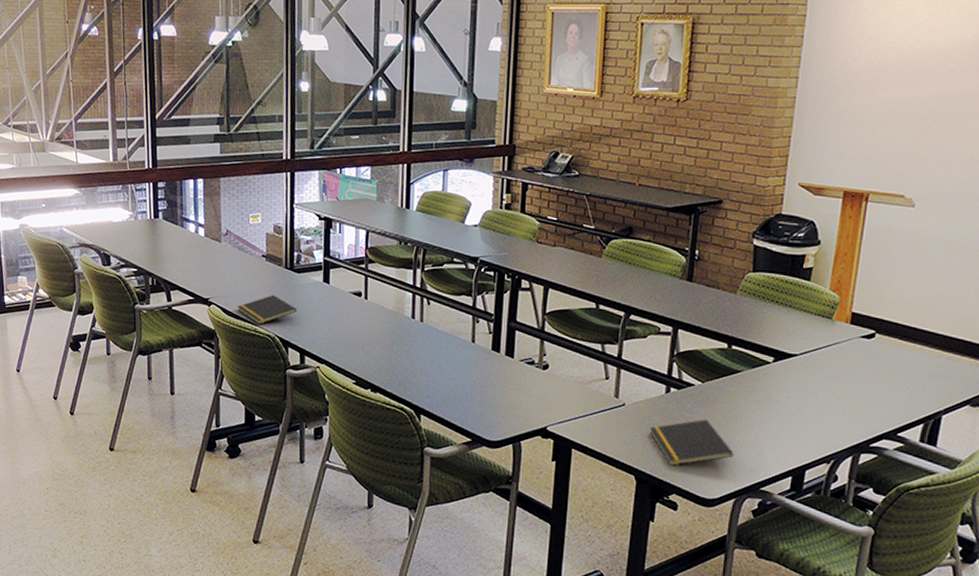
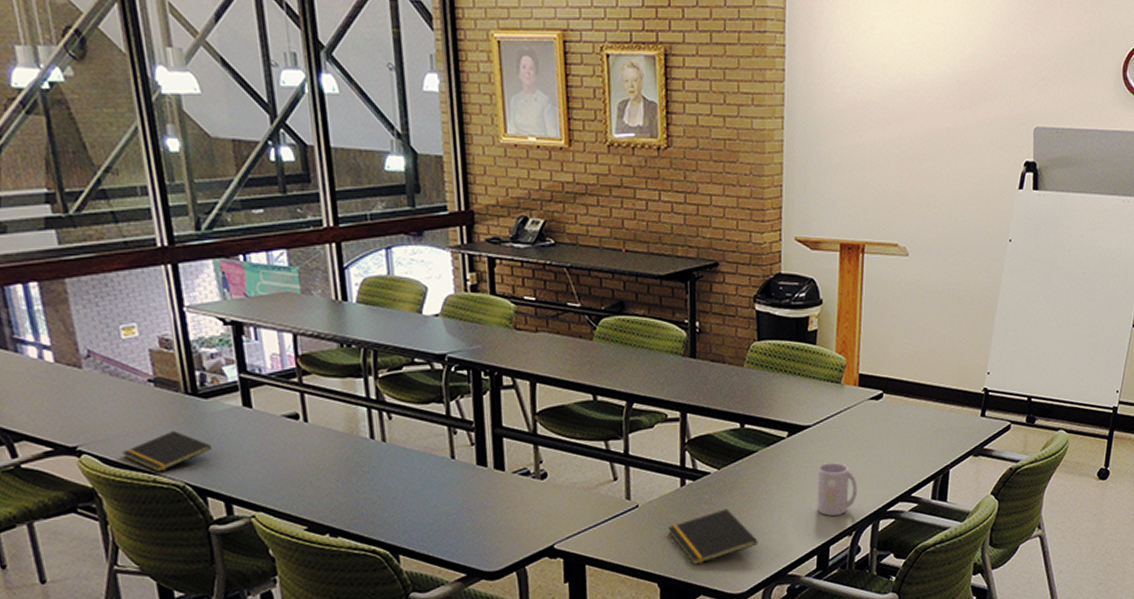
mug: none [796,391,841,442] -> present [817,462,858,516]

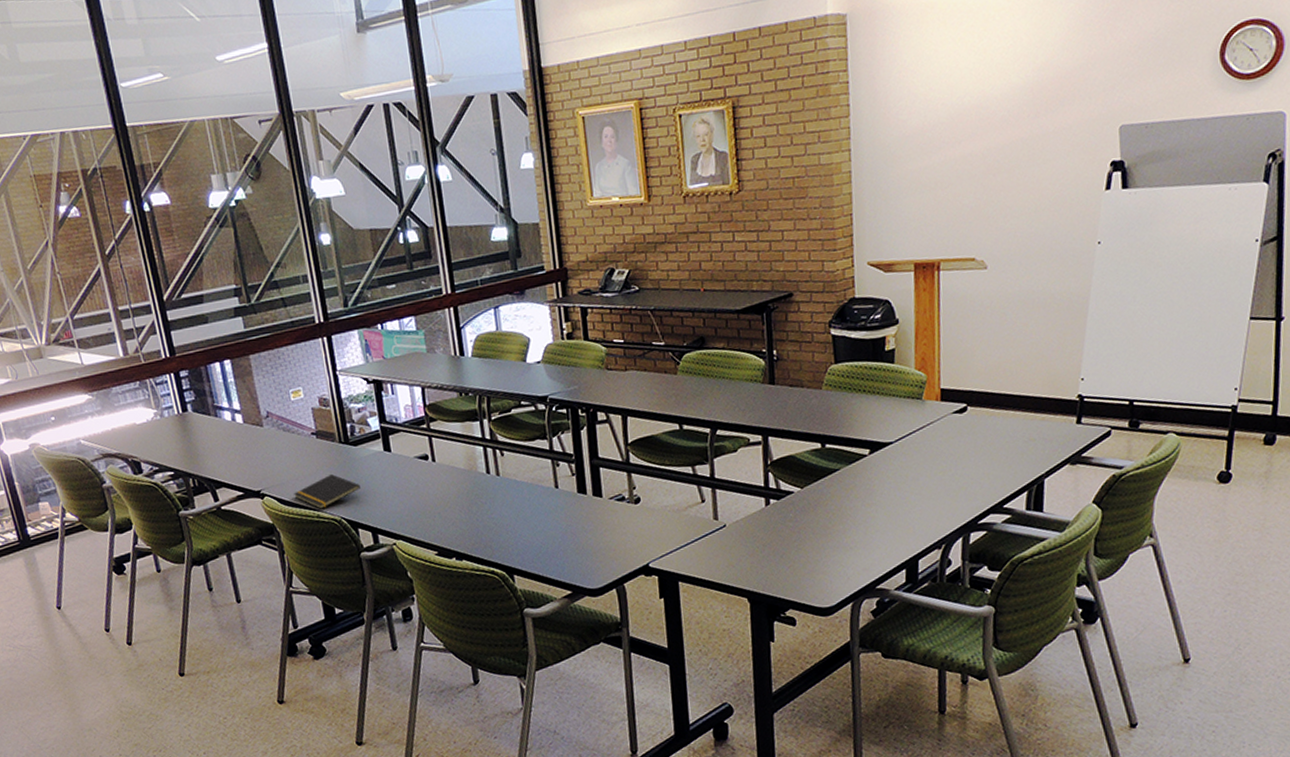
notepad: present [667,508,758,565] -> none [754,525,845,580]
mug: present [817,462,858,516] -> none [902,477,946,530]

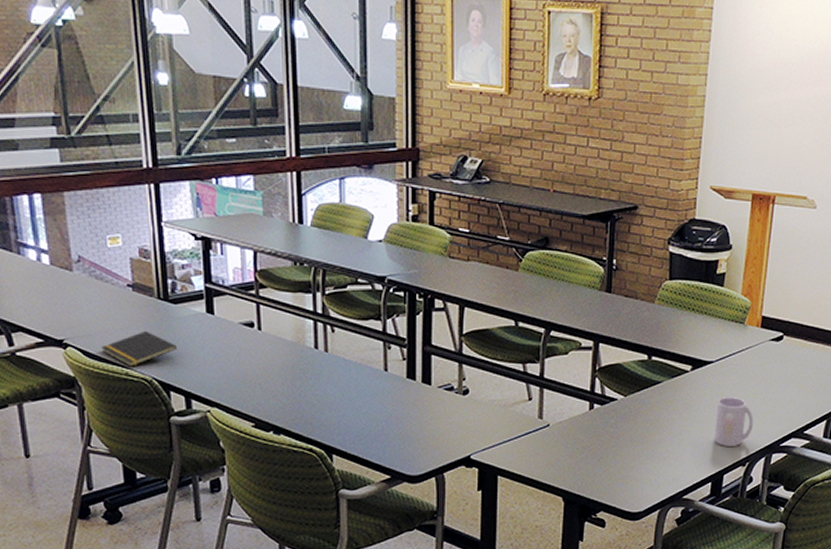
mug: none [902,477,946,530] -> present [714,397,754,446]

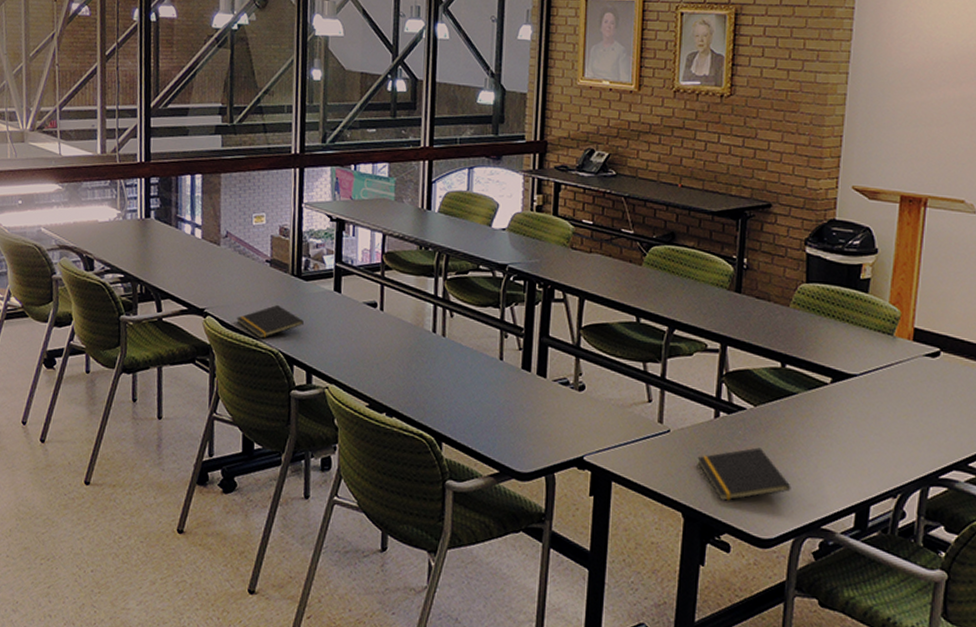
notepad: none [575,433,657,483] -> present [697,447,791,501]
mug: present [714,397,754,446] -> none [859,416,907,474]

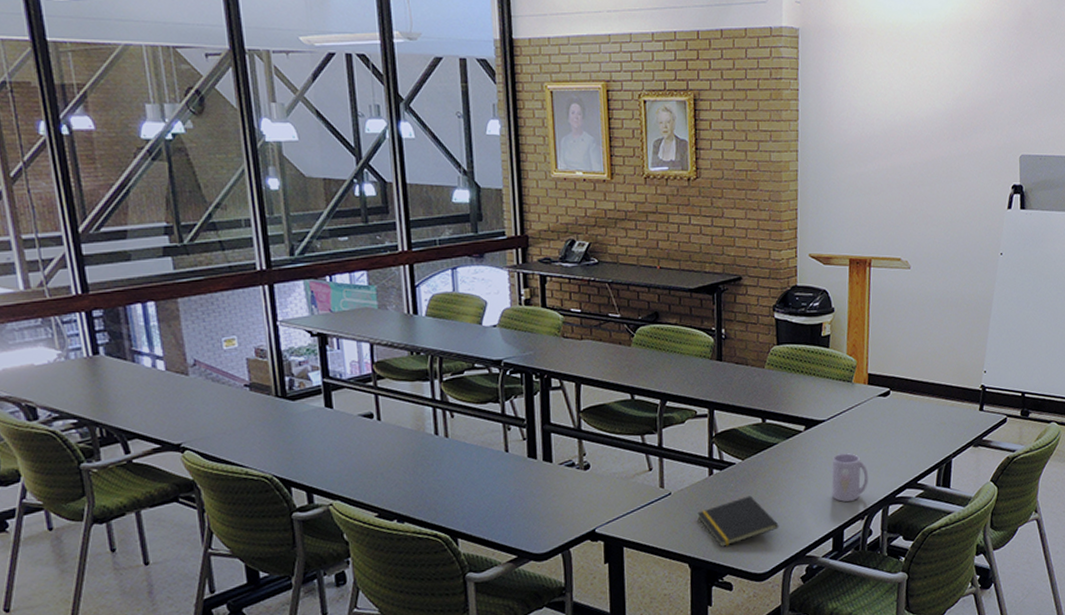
notepad: present [236,304,304,339] -> none [220,428,296,466]
mug: none [859,416,907,474] -> present [831,453,869,502]

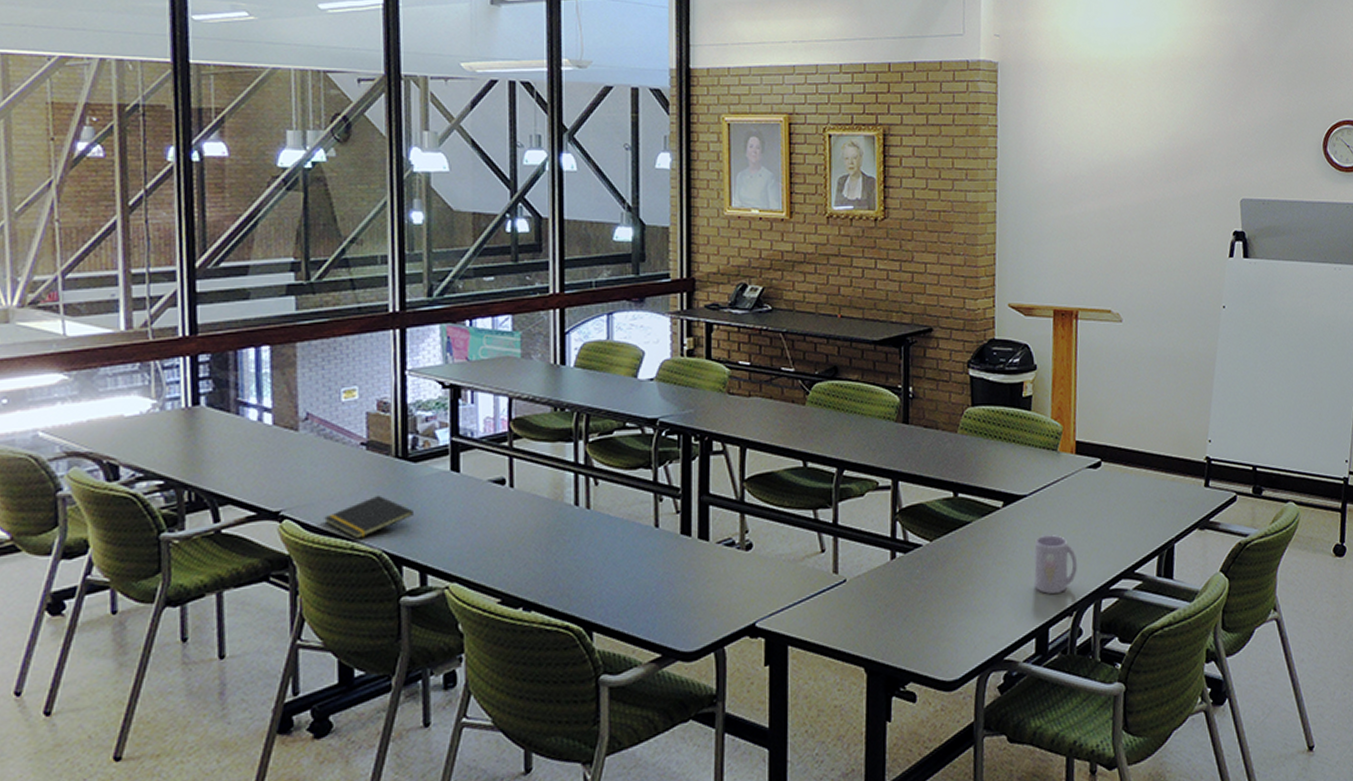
notepad: none [220,428,296,466] -> present [324,494,413,539]
notepad: present [697,495,779,547] -> none [876,584,973,647]

